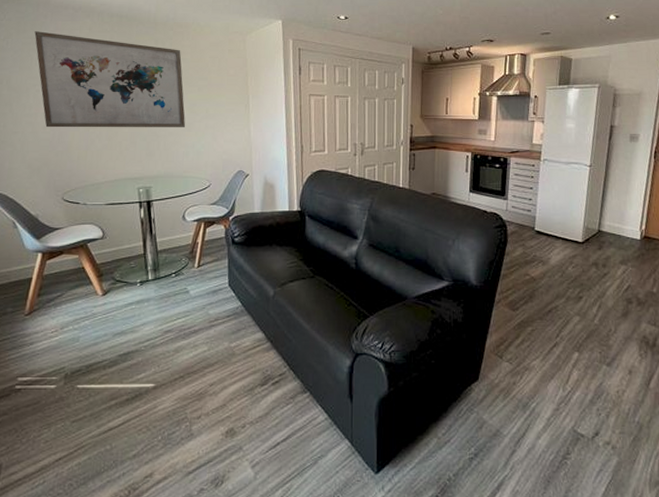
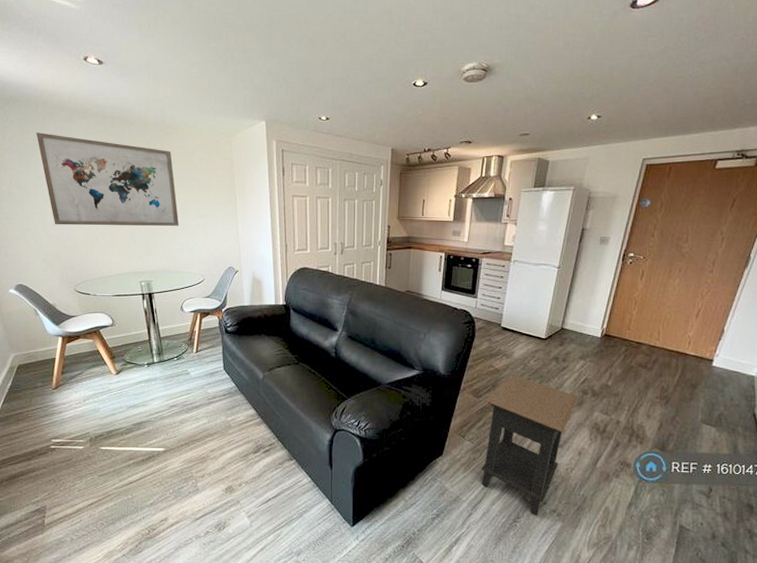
side table: none [522,283,624,450] -> present [481,375,579,516]

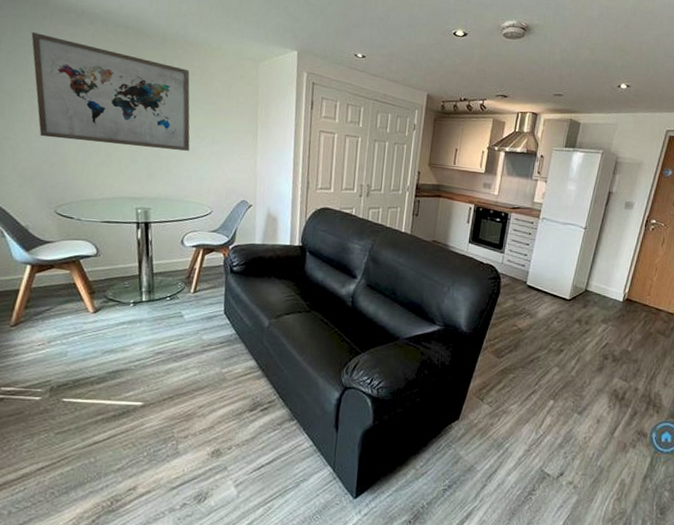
side table: present [481,375,579,516] -> none [498,335,600,488]

